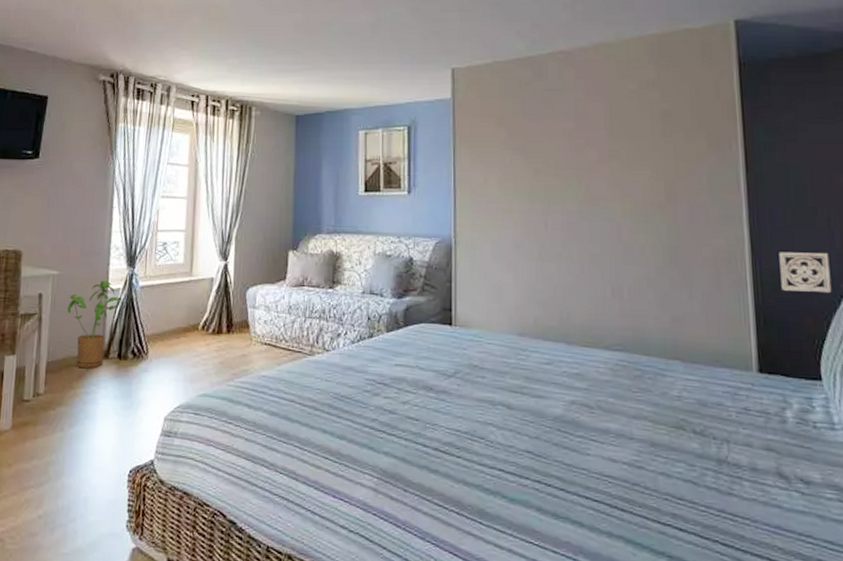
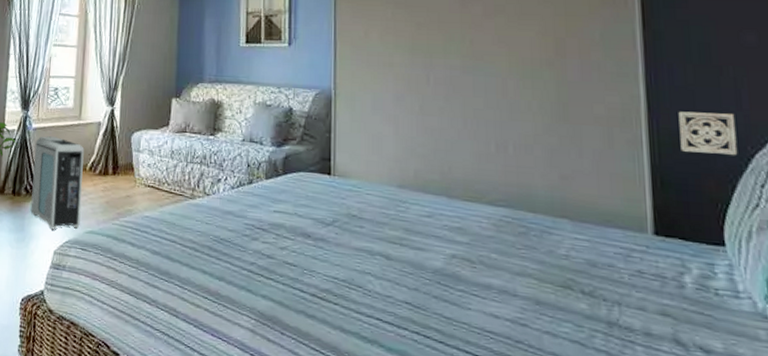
air purifier: none [138,294,196,395] -> present [30,136,84,230]

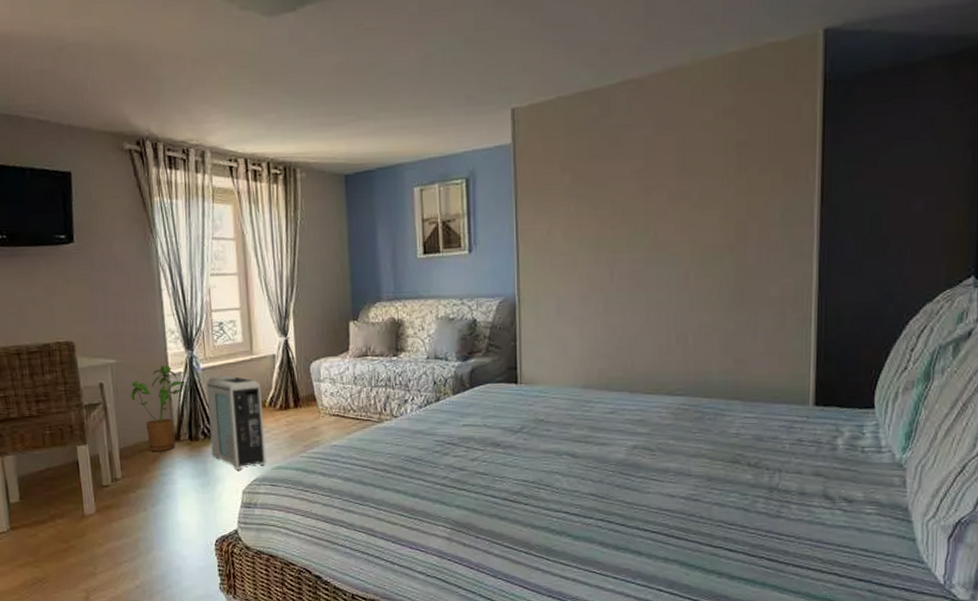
wall ornament: present [678,111,738,156] -> none [845,284,896,326]

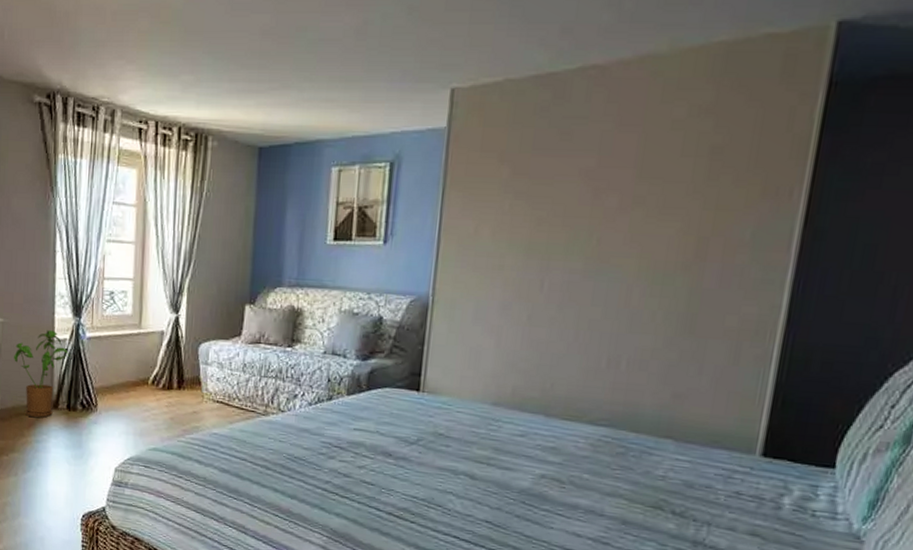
air purifier: present [206,375,266,470] -> none [88,346,146,447]

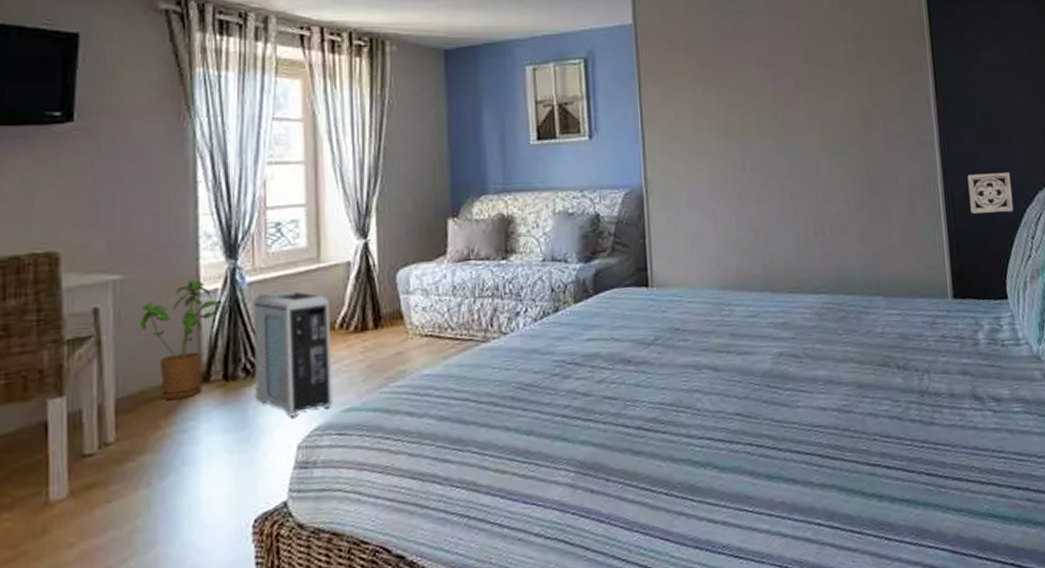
air purifier: none [88,346,146,447] -> present [253,290,333,417]
wall ornament: none [813,324,884,374] -> present [967,172,1014,215]

